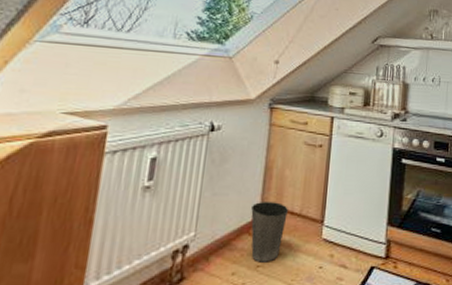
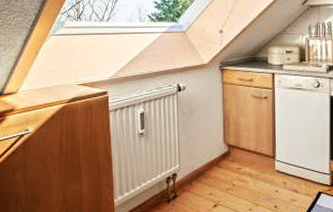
waste basket: present [251,201,289,263] -> none [217,142,247,187]

